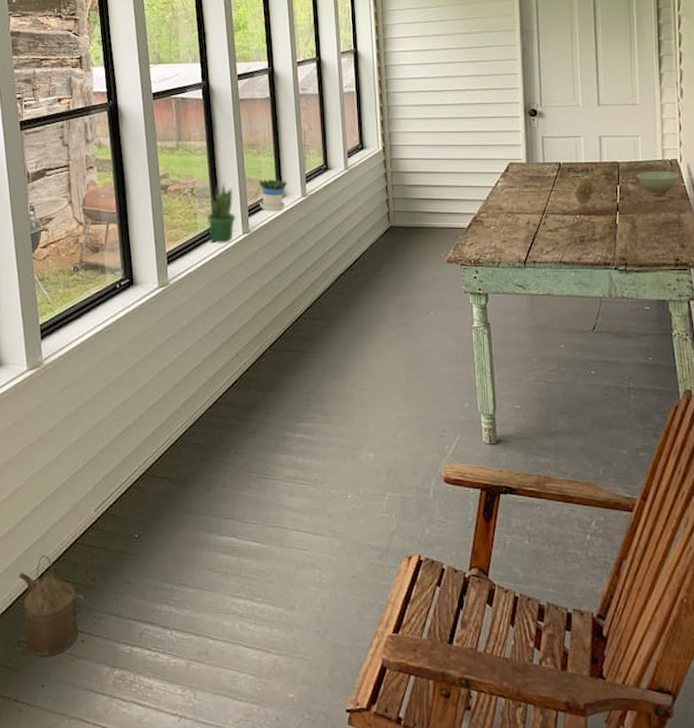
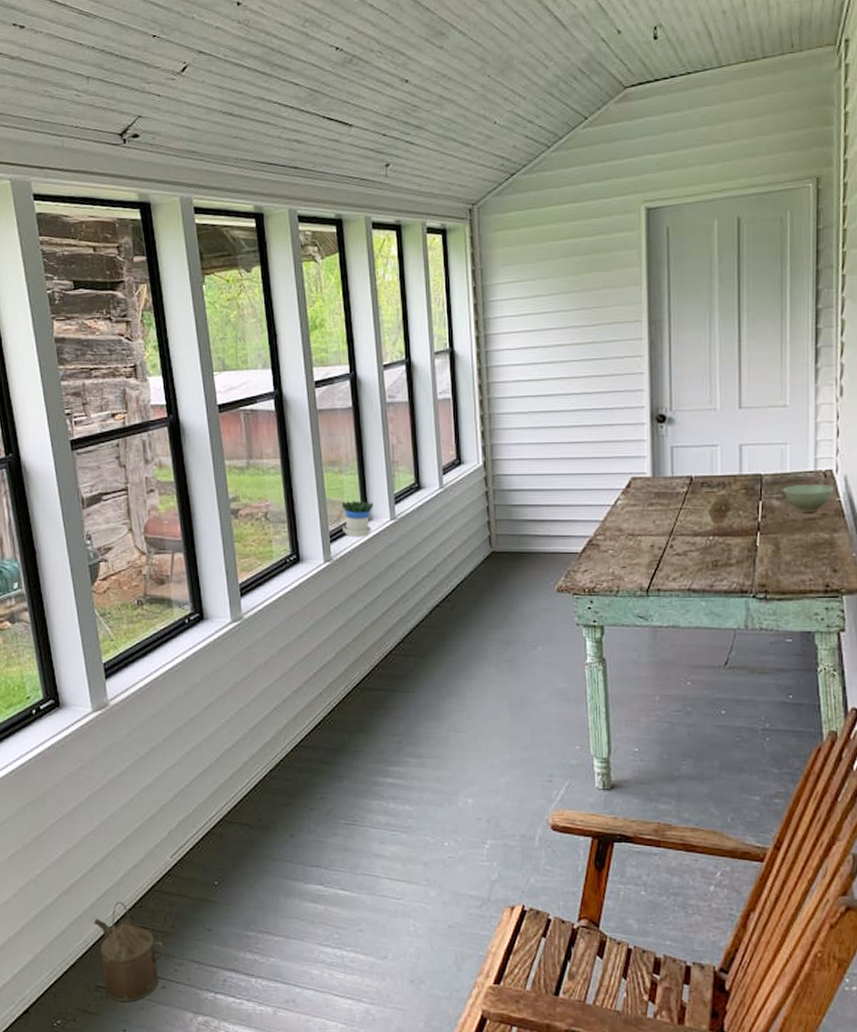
planter: present [208,183,236,244] -> none [284,506,316,574]

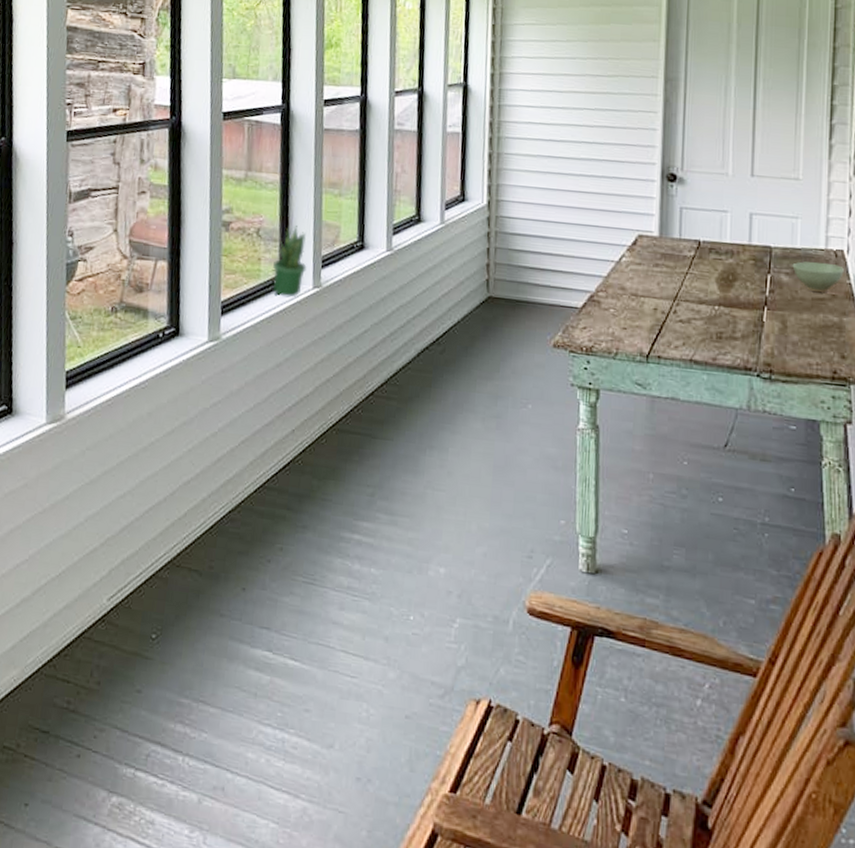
watering can: present [93,902,164,1002] -> none [11,646,85,770]
planter: none [284,506,316,574] -> present [273,226,307,298]
flowerpot: present [341,500,373,537] -> none [336,226,371,266]

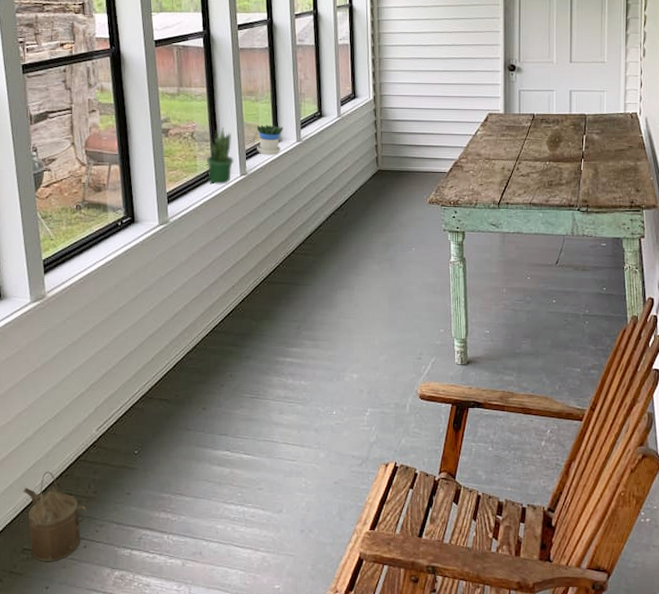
watering can: none [11,646,85,770] -> present [23,472,86,562]
flowerpot: none [336,226,371,266] -> present [256,124,283,155]
bowl: present [792,261,844,293] -> none [601,123,637,146]

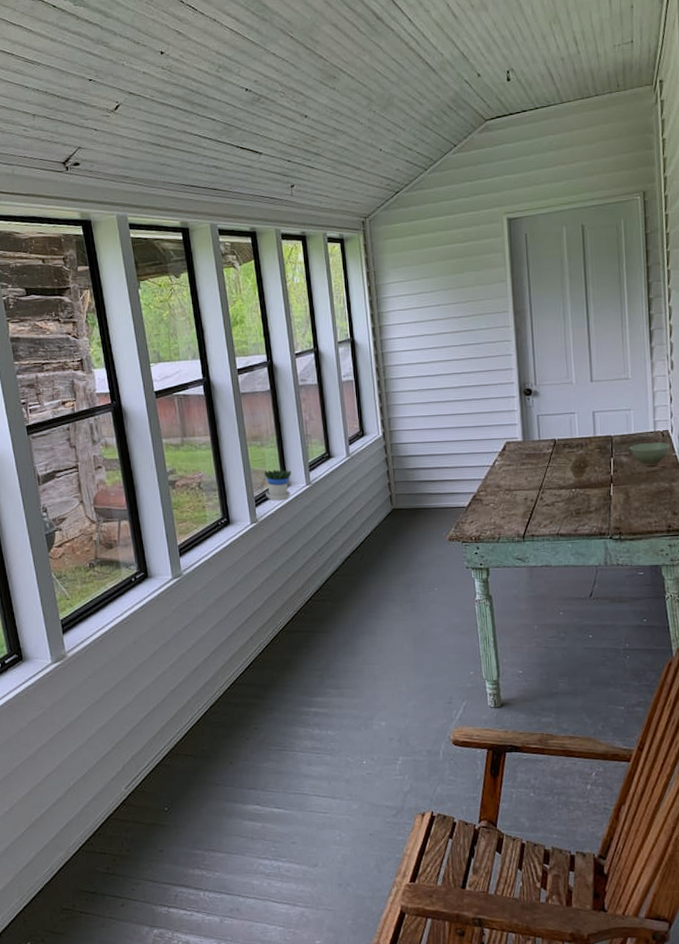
watering can: present [23,472,86,562] -> none [58,831,121,922]
planter: present [207,128,234,185] -> none [216,476,244,534]
bowl: none [601,123,637,146] -> present [629,442,670,467]

